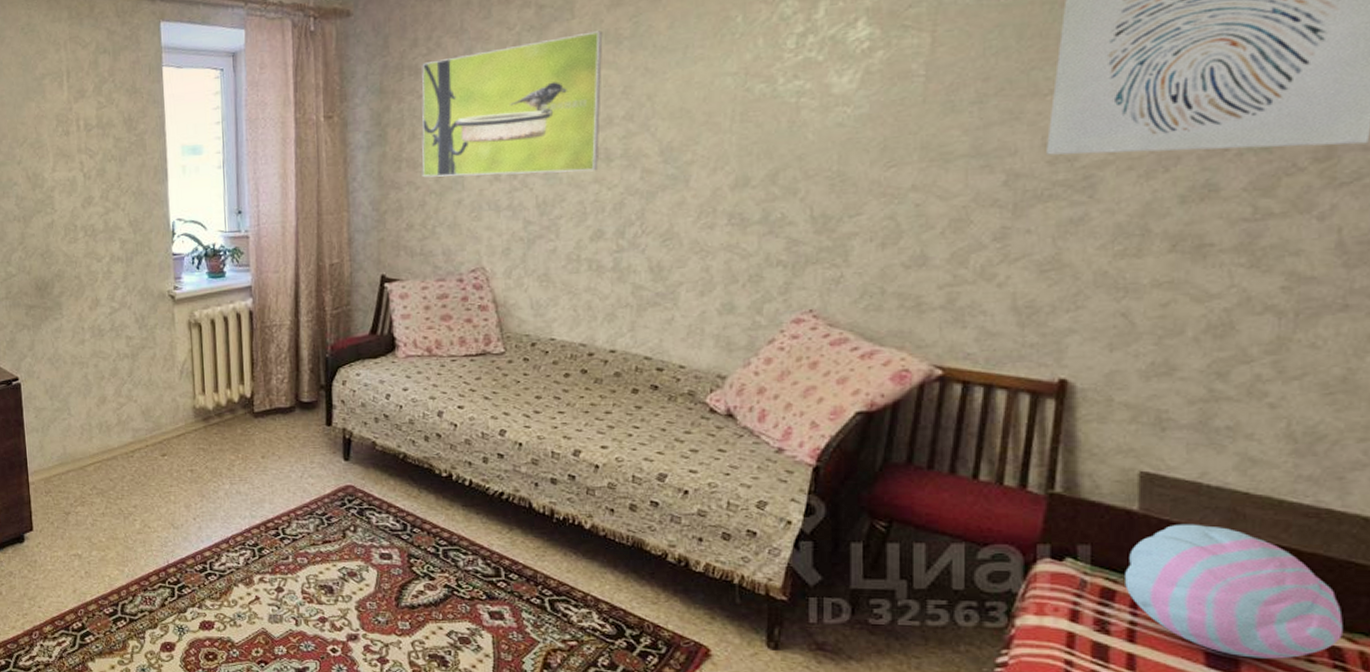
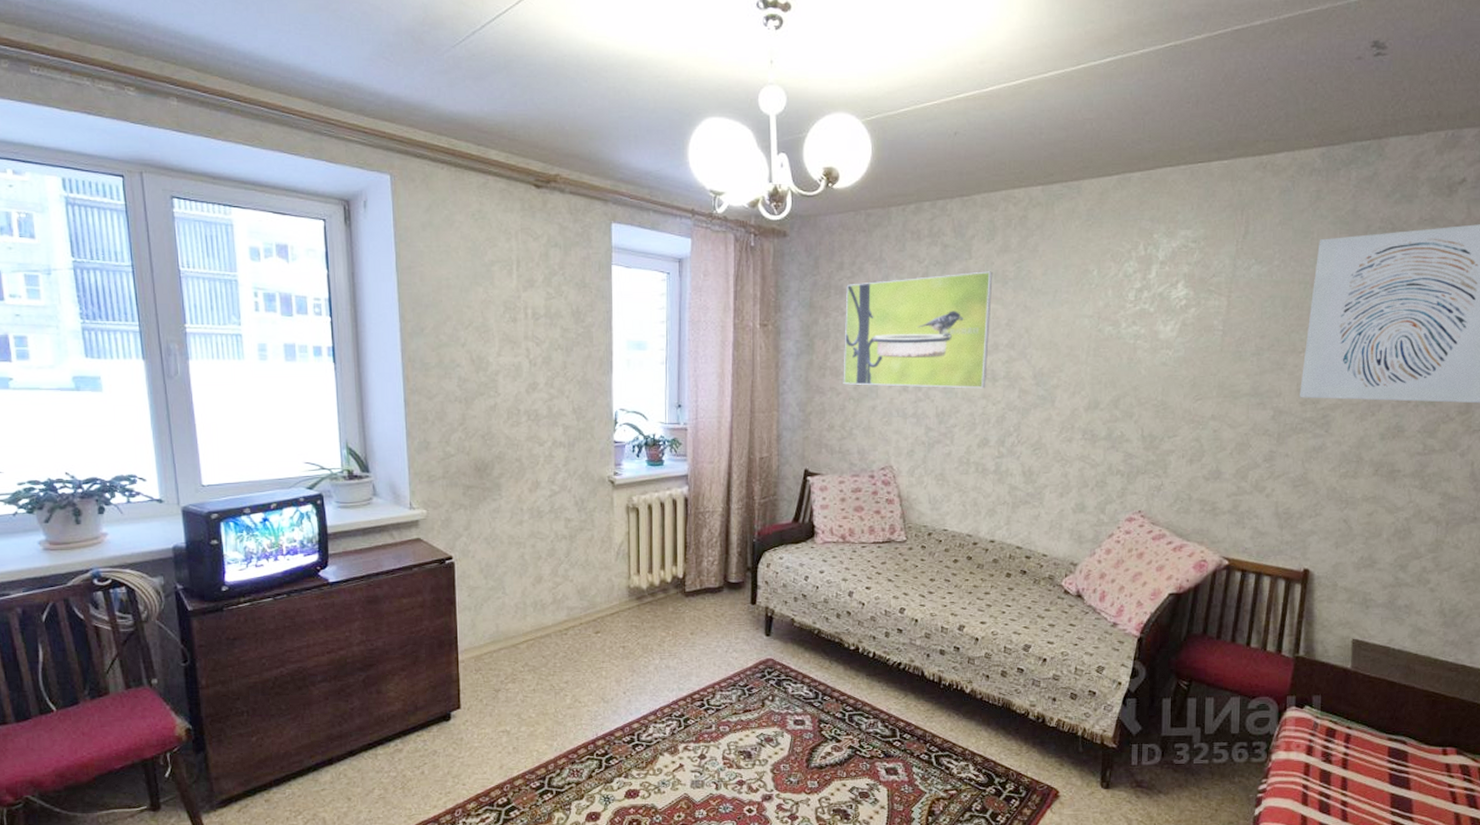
cushion: present [1125,523,1343,659] -> none [1342,677,1470,776]

